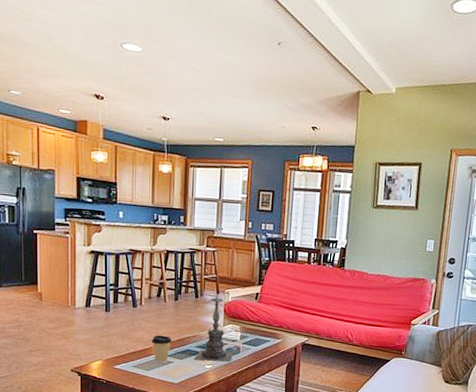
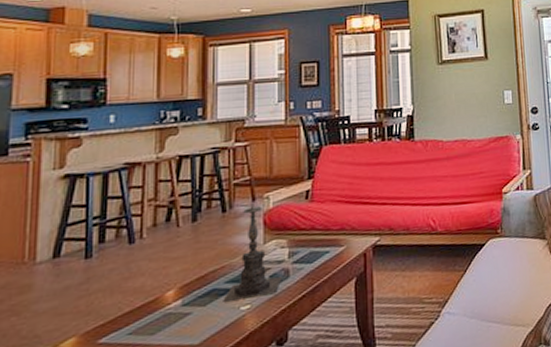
coffee cup: present [151,335,173,364] -> none [157,275,190,321]

